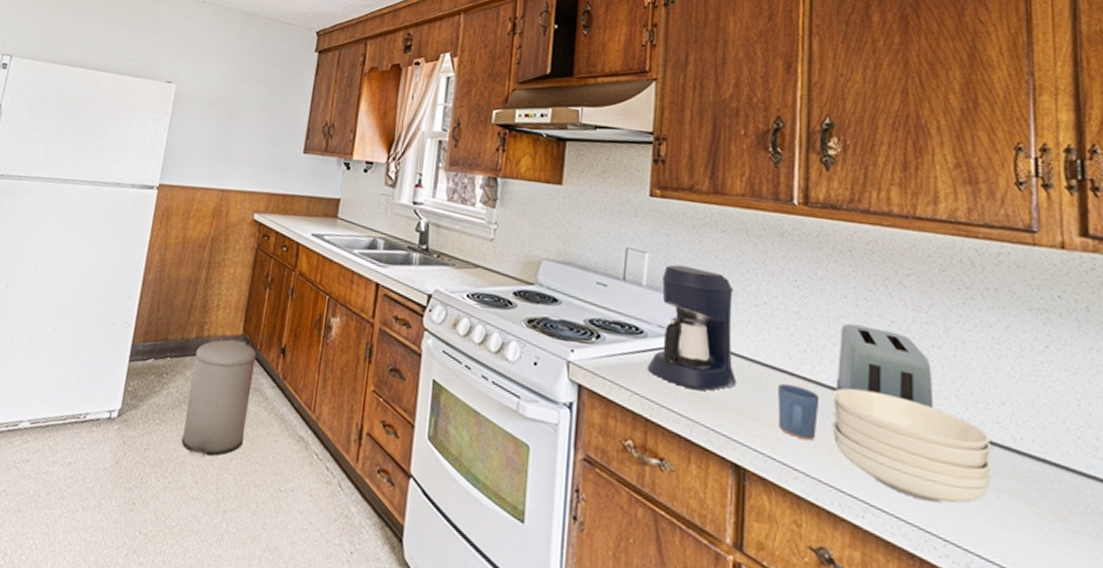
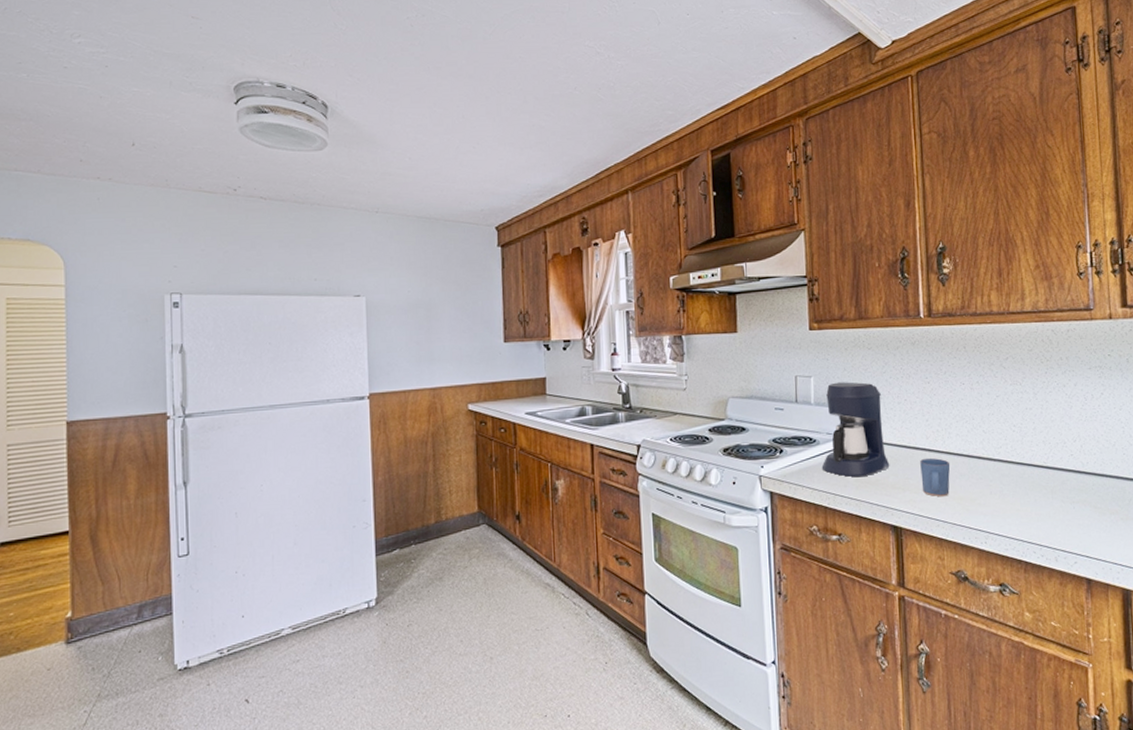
pedal bin: present [181,339,257,457] -> none [437,516,497,621]
bowl: present [832,388,993,504] -> none [959,450,1070,522]
toaster: present [836,323,934,408] -> none [961,403,1029,456]

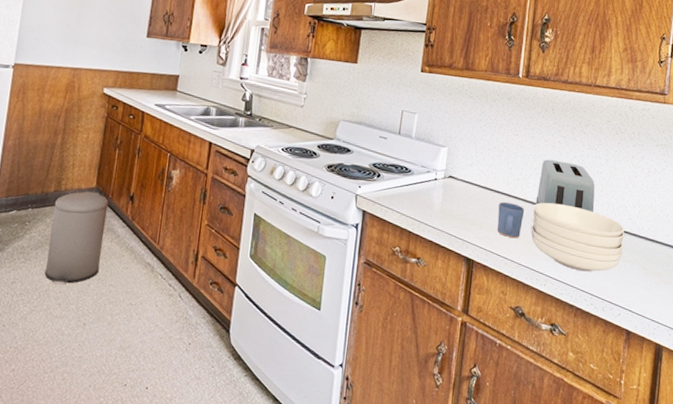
pedal bin: none [437,516,497,621] -> present [44,191,109,285]
coffee maker: present [821,382,890,478] -> none [412,122,474,210]
bowl: none [959,450,1070,522] -> present [531,202,626,272]
toaster: none [961,403,1029,456] -> present [535,159,595,212]

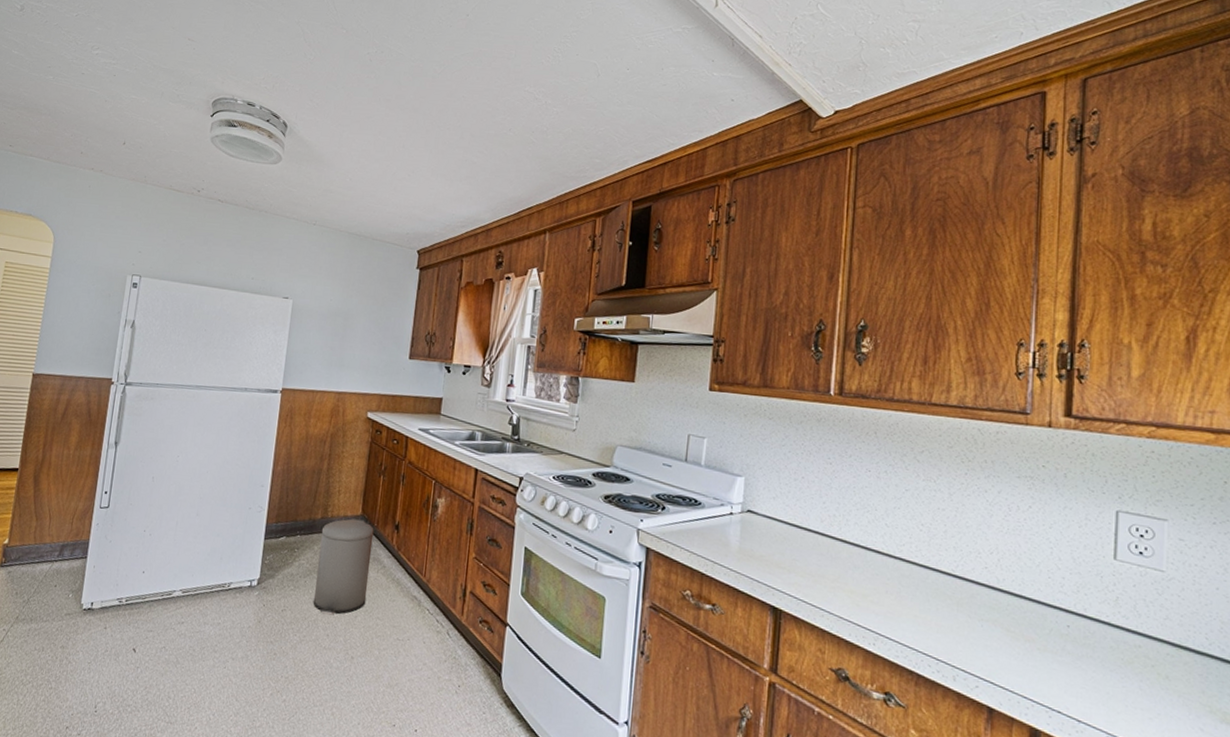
mug: present [497,201,525,239] -> none [809,542,844,586]
bowl: present [531,202,626,272] -> none [853,544,980,631]
toaster: present [535,159,595,212] -> none [858,492,936,558]

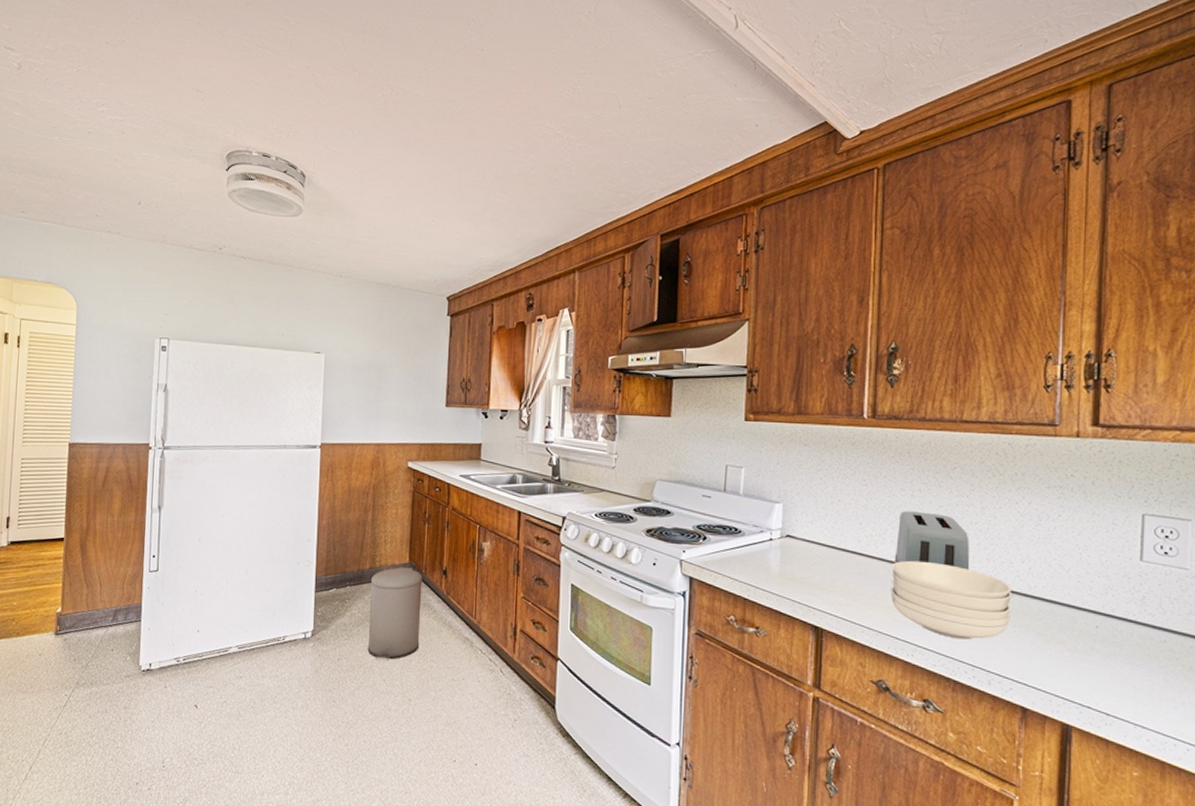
bowl: none [853,544,980,631] -> present [890,560,1013,640]
toaster: none [858,492,936,558] -> present [894,511,970,570]

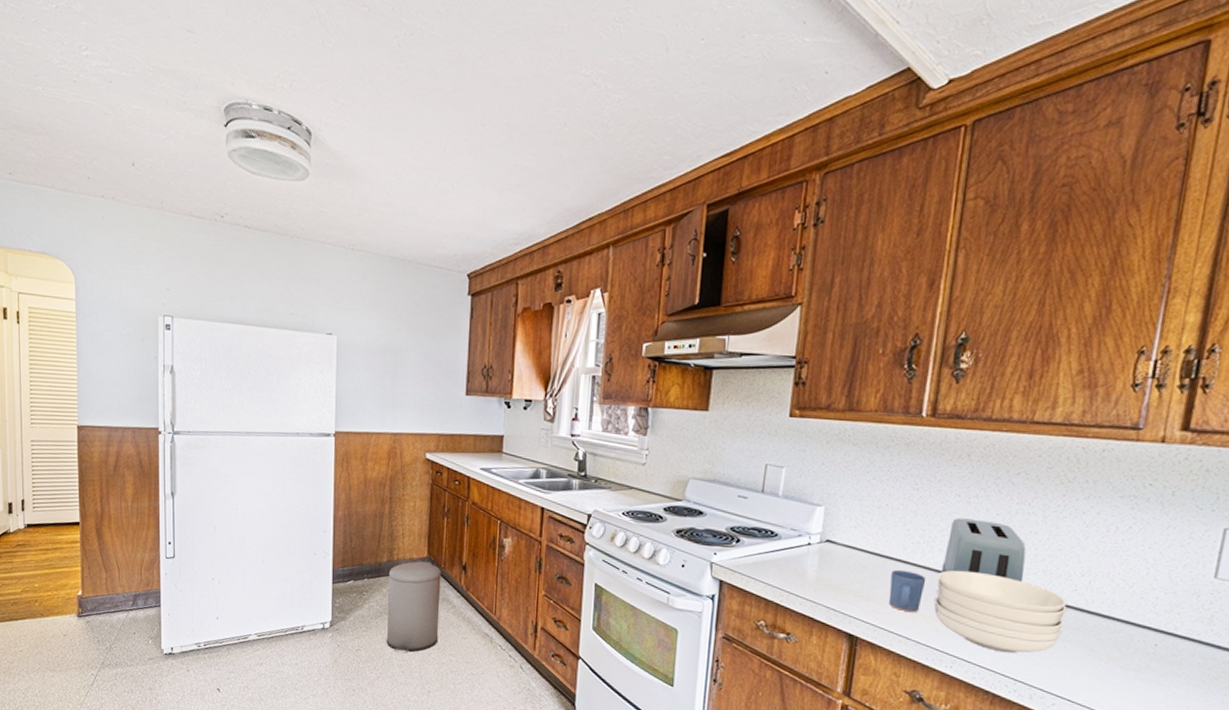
mug: none [848,561,882,603] -> present [888,569,927,613]

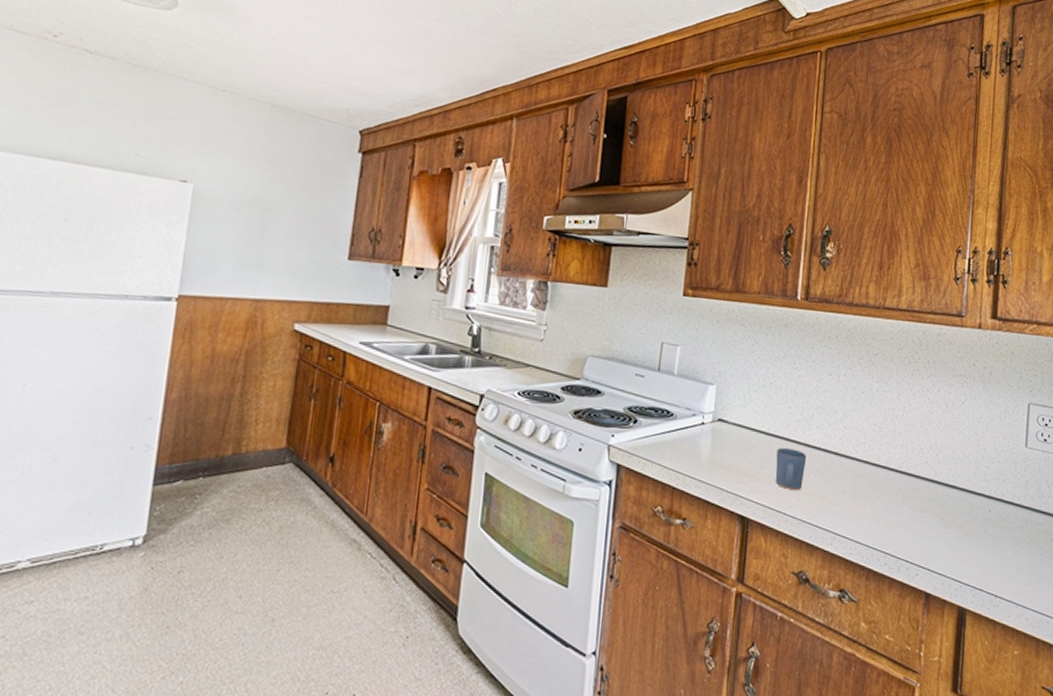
pedal bin: present [386,561,441,653] -> none [220,453,303,572]
bowl: present [934,570,1068,653] -> none [814,446,922,527]
toaster: present [941,518,1026,582] -> none [819,396,887,456]

